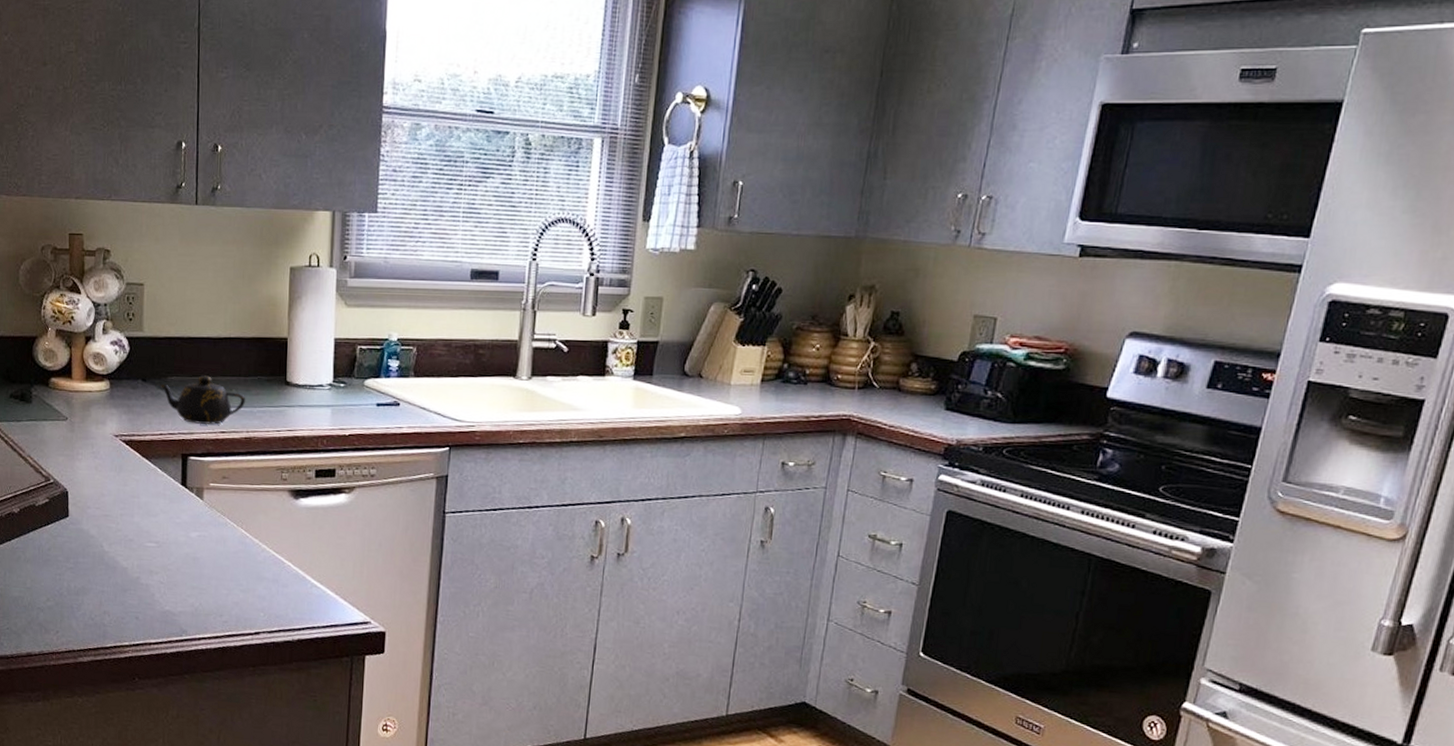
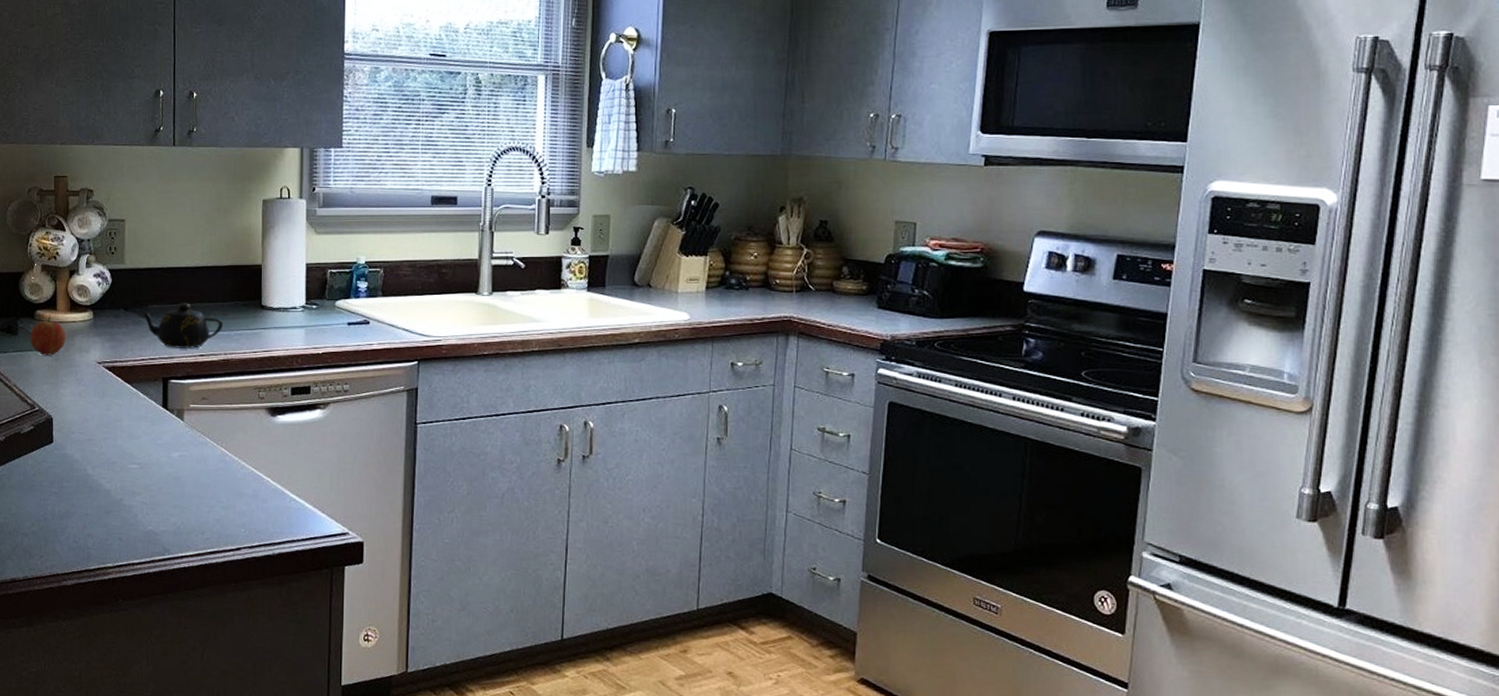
fruit: none [44,384,82,426] -> present [30,315,66,356]

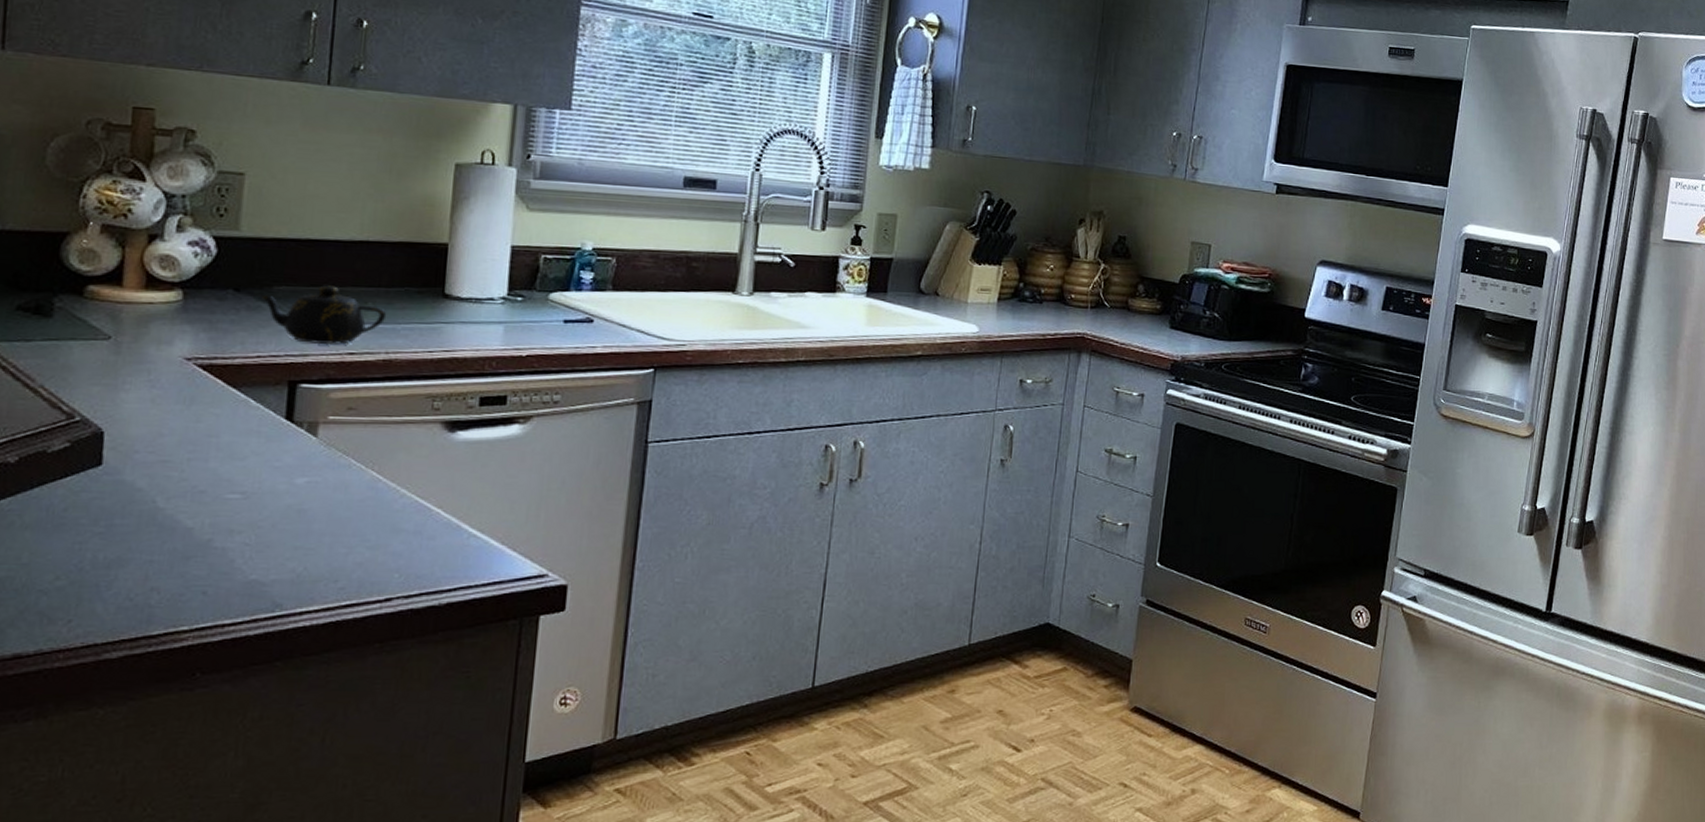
fruit: present [30,315,66,356] -> none [73,293,136,347]

